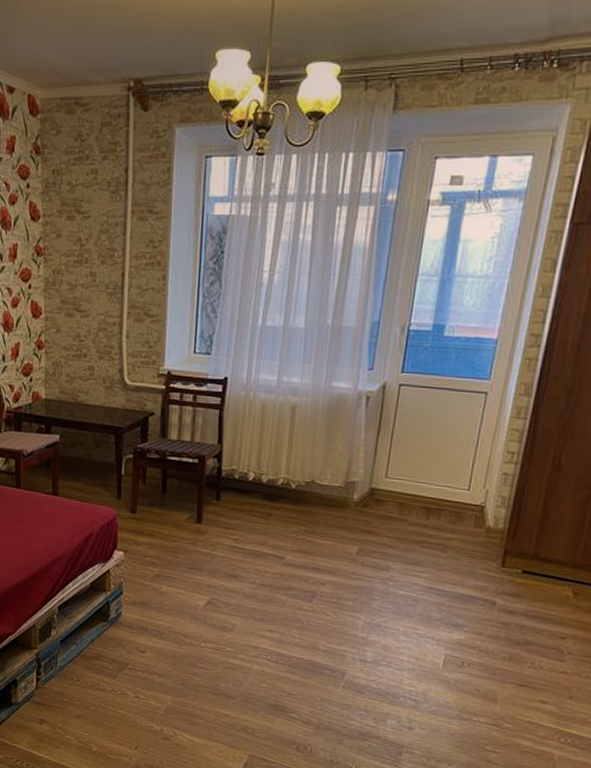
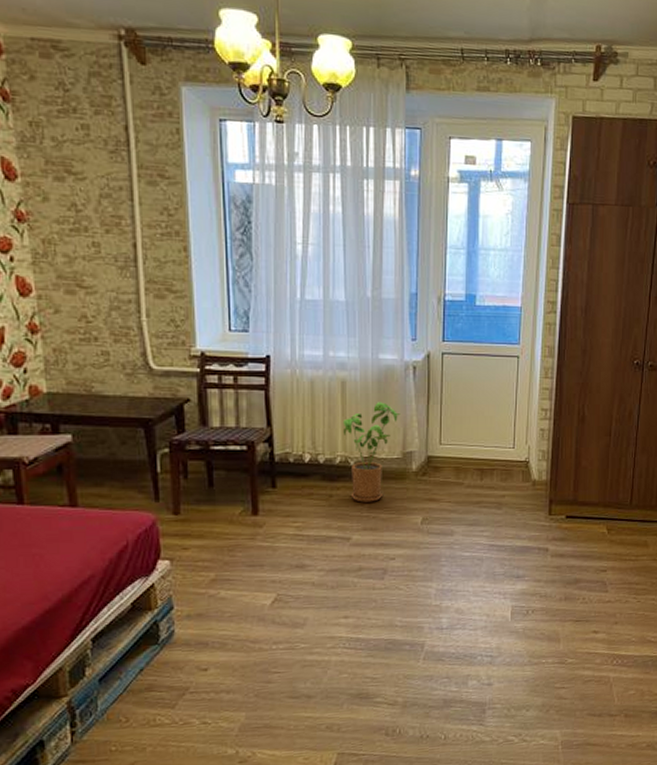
house plant: none [287,429,348,527] -> present [342,402,401,503]

